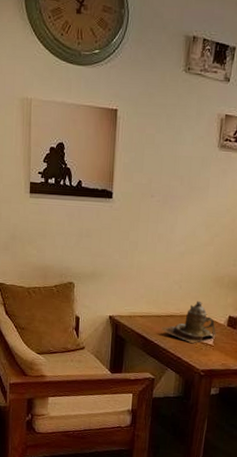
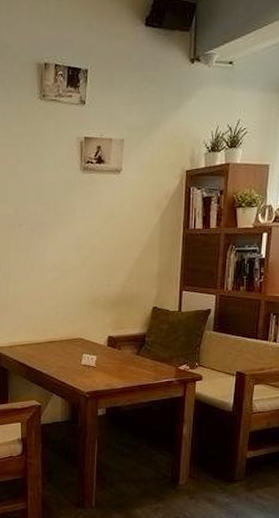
teapot: present [160,300,216,343] -> none [41,324,97,366]

